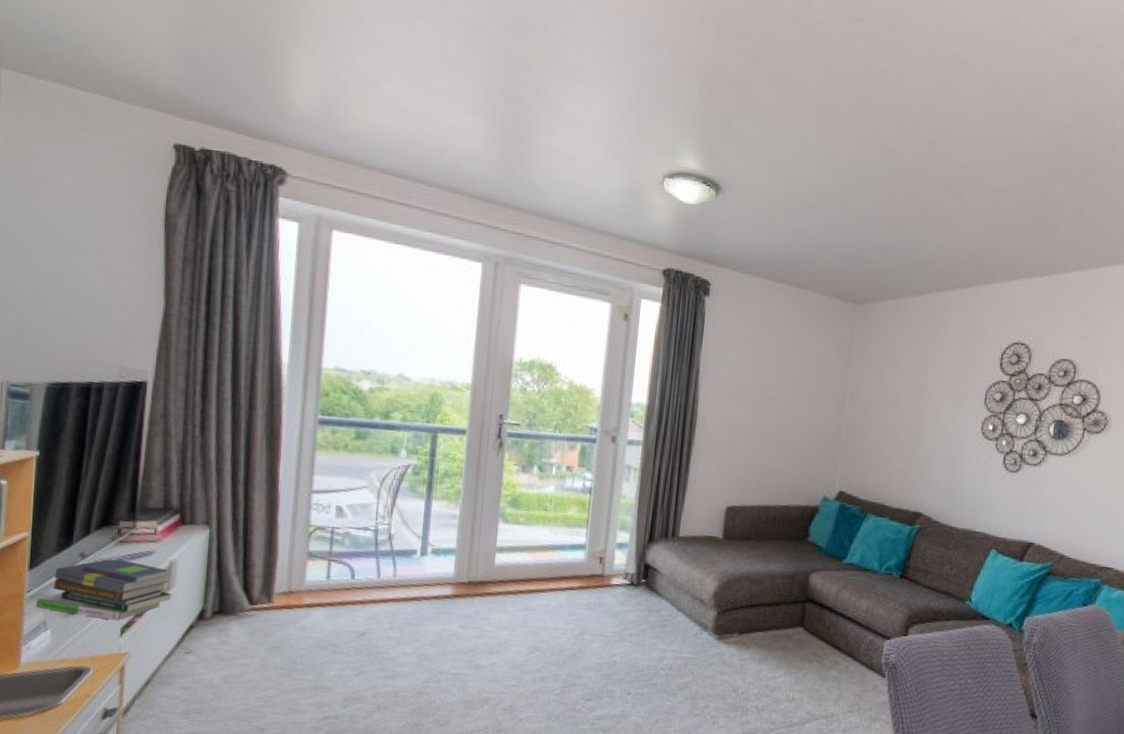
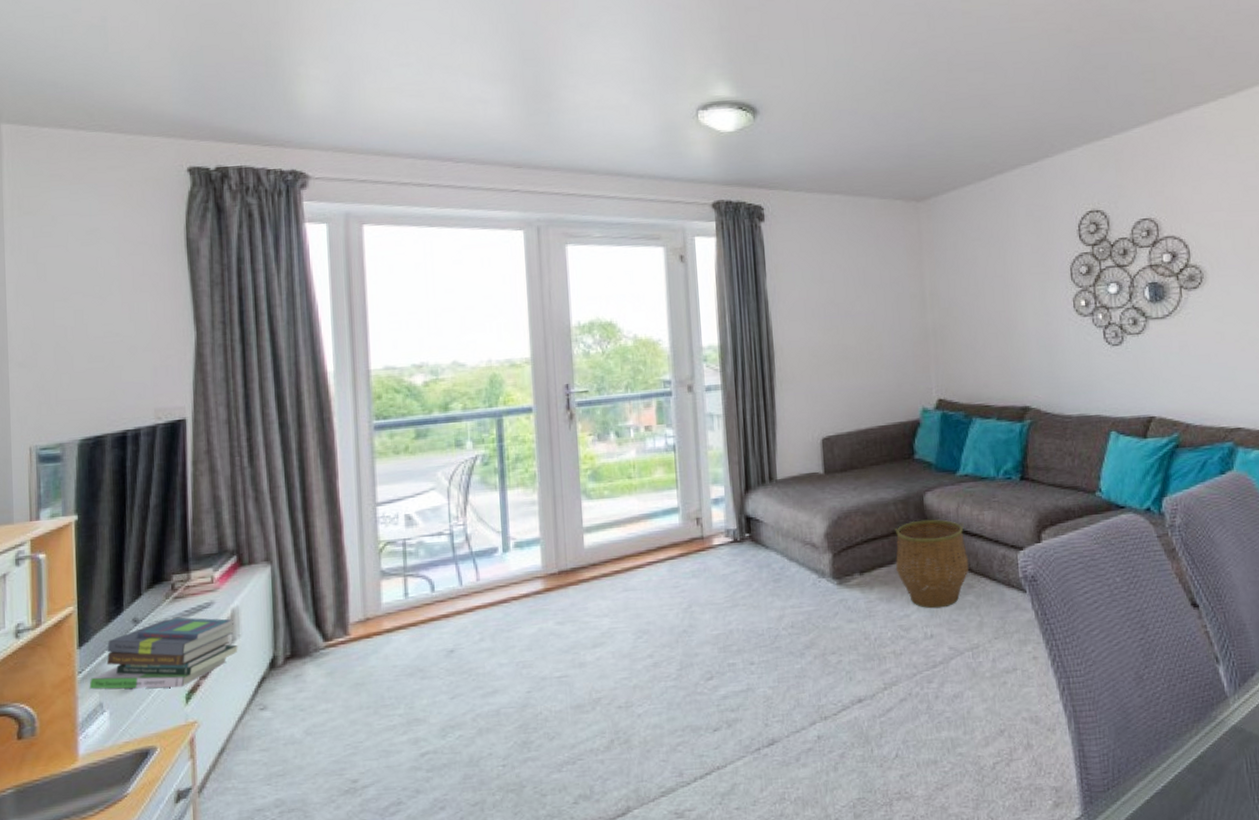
basket: none [771,596,841,677] -> present [894,519,969,609]

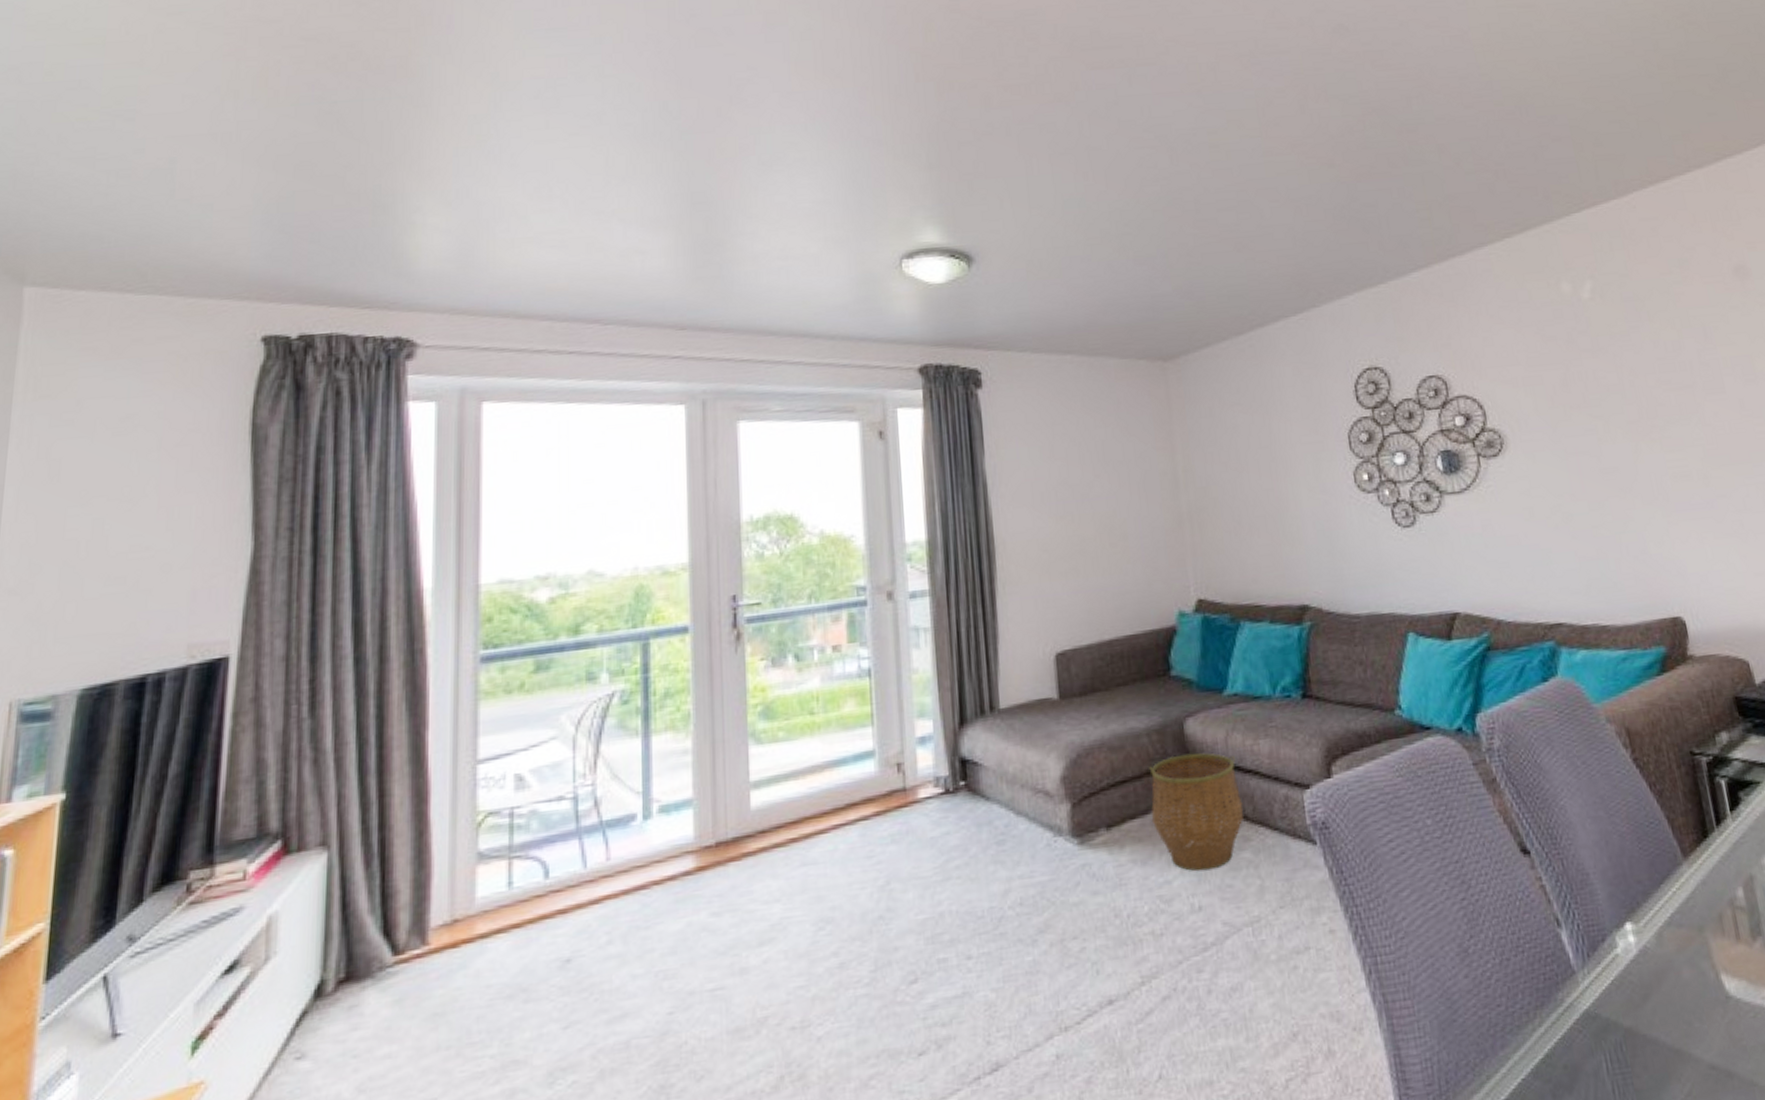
books: present [89,617,238,690] -> none [53,930,272,1042]

